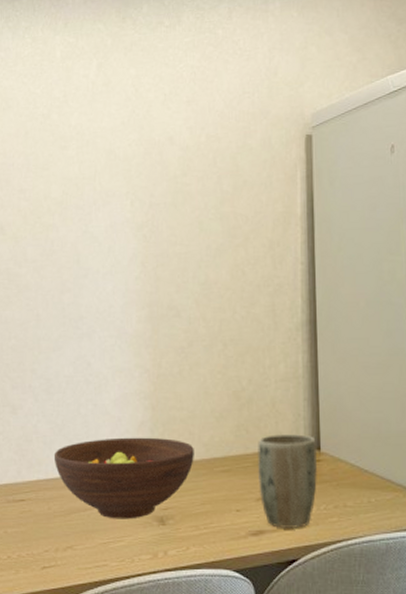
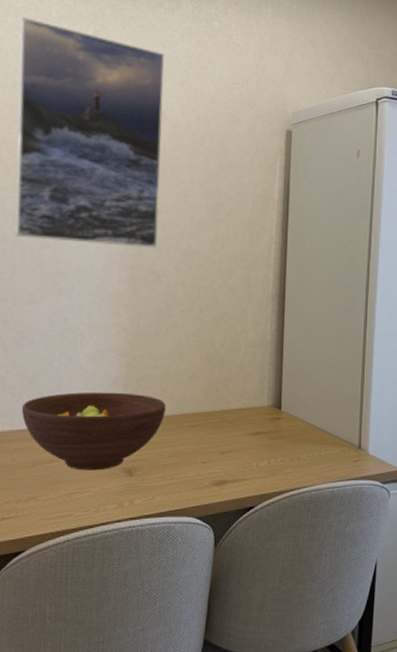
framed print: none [27,63,175,285] -> present [14,17,164,248]
plant pot: present [258,433,318,529] -> none [224,393,278,480]

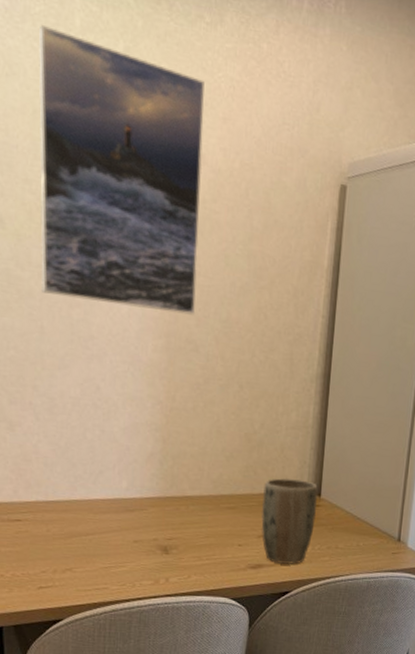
fruit bowl: present [21,392,166,471] -> none [55,466,202,547]
plant pot: none [224,393,278,480] -> present [261,477,318,565]

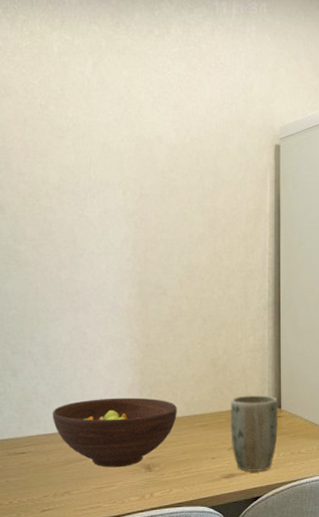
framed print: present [38,25,205,315] -> none [26,56,162,265]
fruit bowl: none [55,466,202,547] -> present [52,397,177,468]

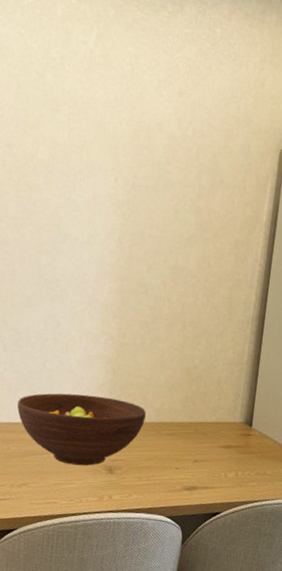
plant pot: present [230,394,279,473] -> none [197,408,250,488]

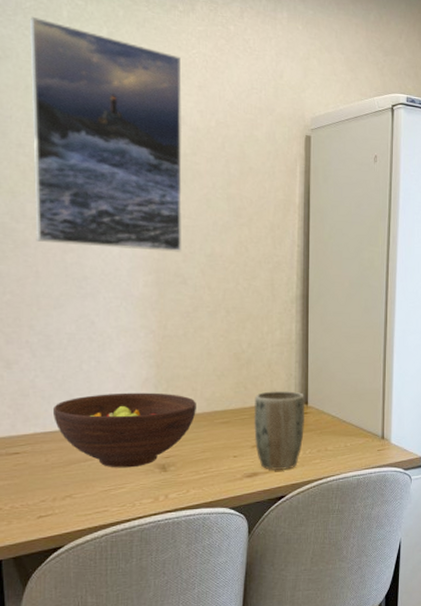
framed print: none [15,15,165,262] -> present [29,17,183,252]
plant pot: none [197,408,250,488] -> present [254,390,305,471]

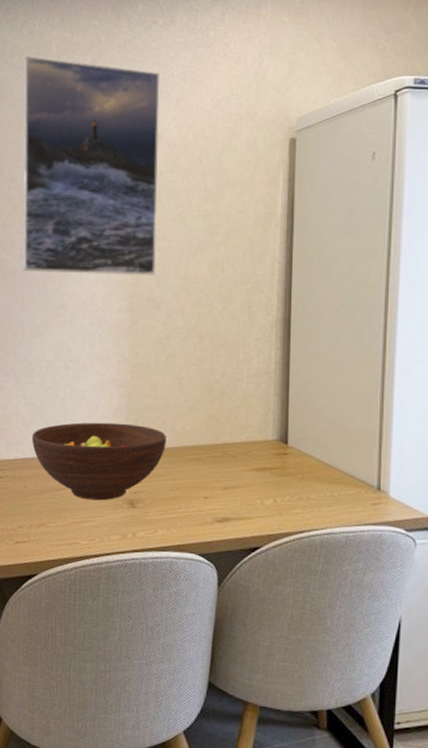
plant pot: present [254,390,305,471] -> none [226,426,285,518]

